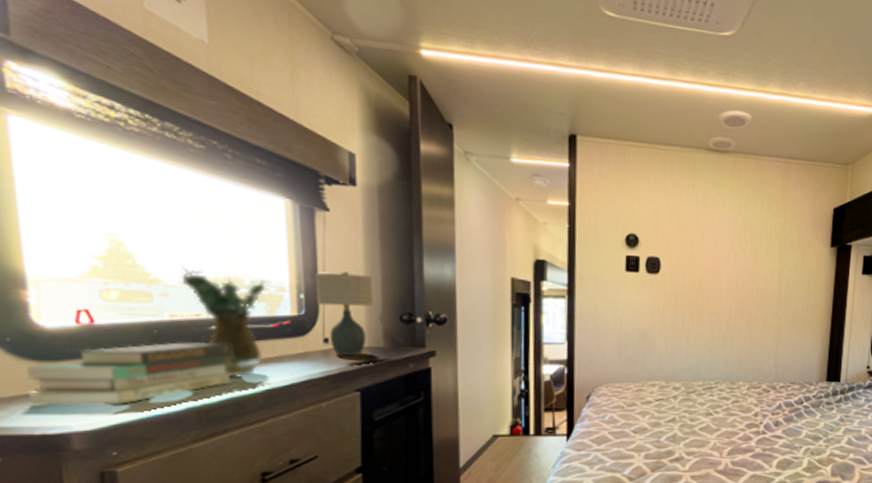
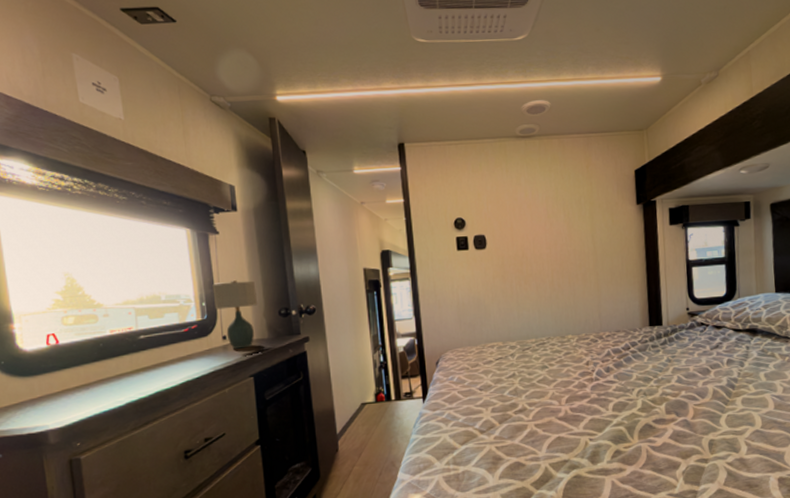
books: present [26,341,234,407] -> none [15,349,158,413]
vase: present [181,267,266,378] -> none [116,292,178,375]

